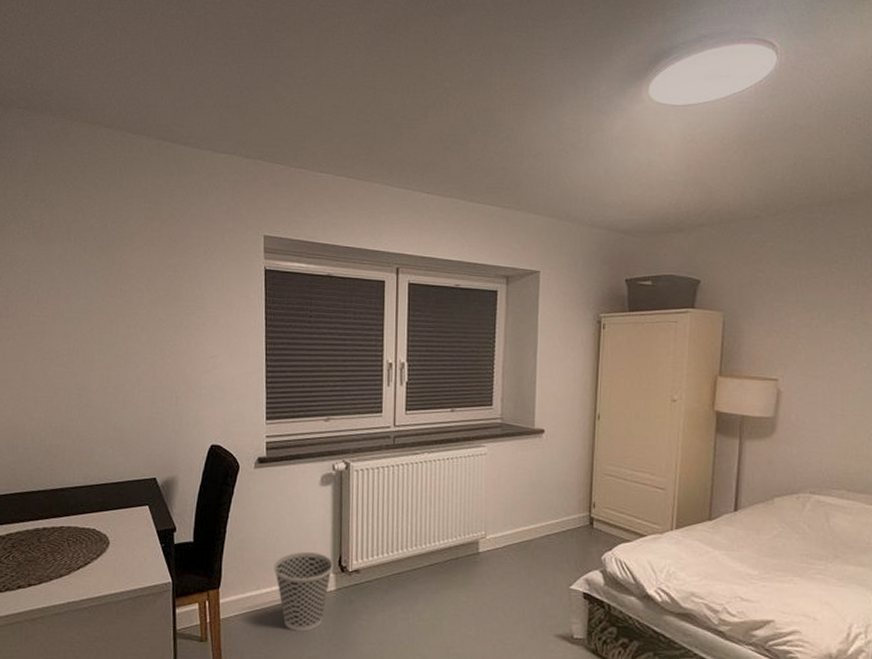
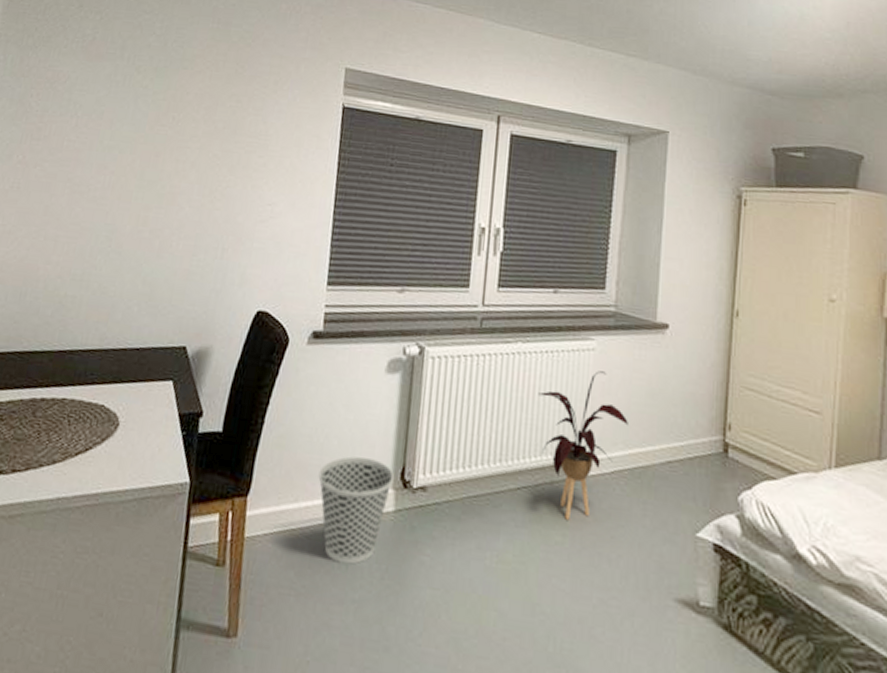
house plant: none [443,470,515,585] -> present [538,371,628,520]

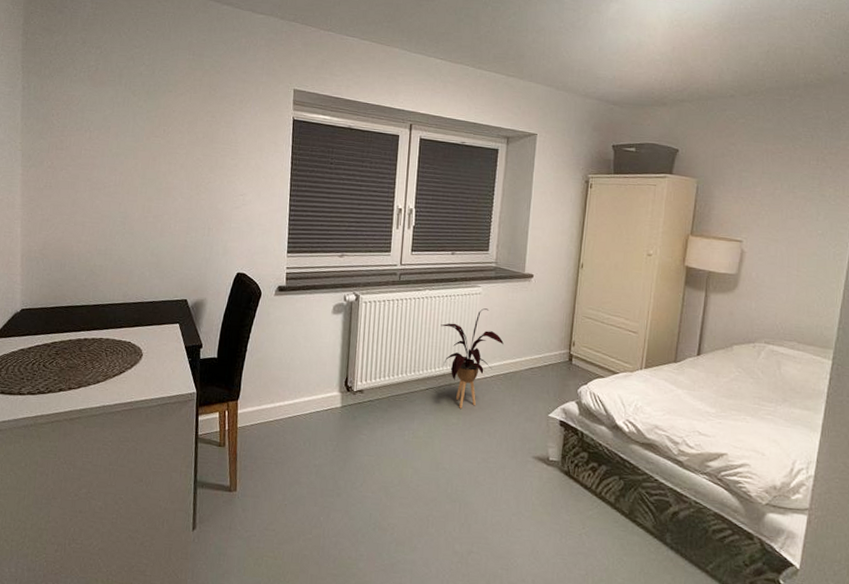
wastebasket: present [318,456,394,565] -> none [287,371,340,442]

